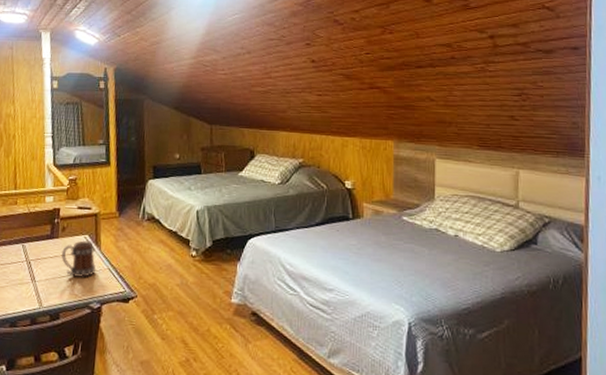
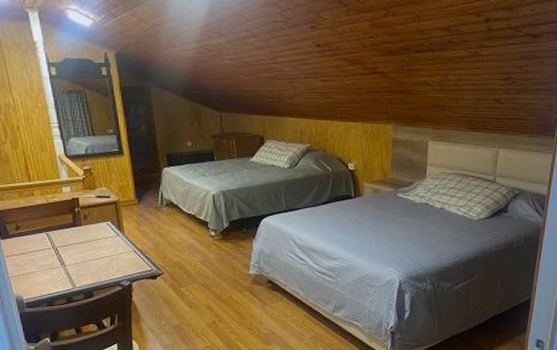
mug: present [61,240,97,277] -> none [87,227,123,260]

